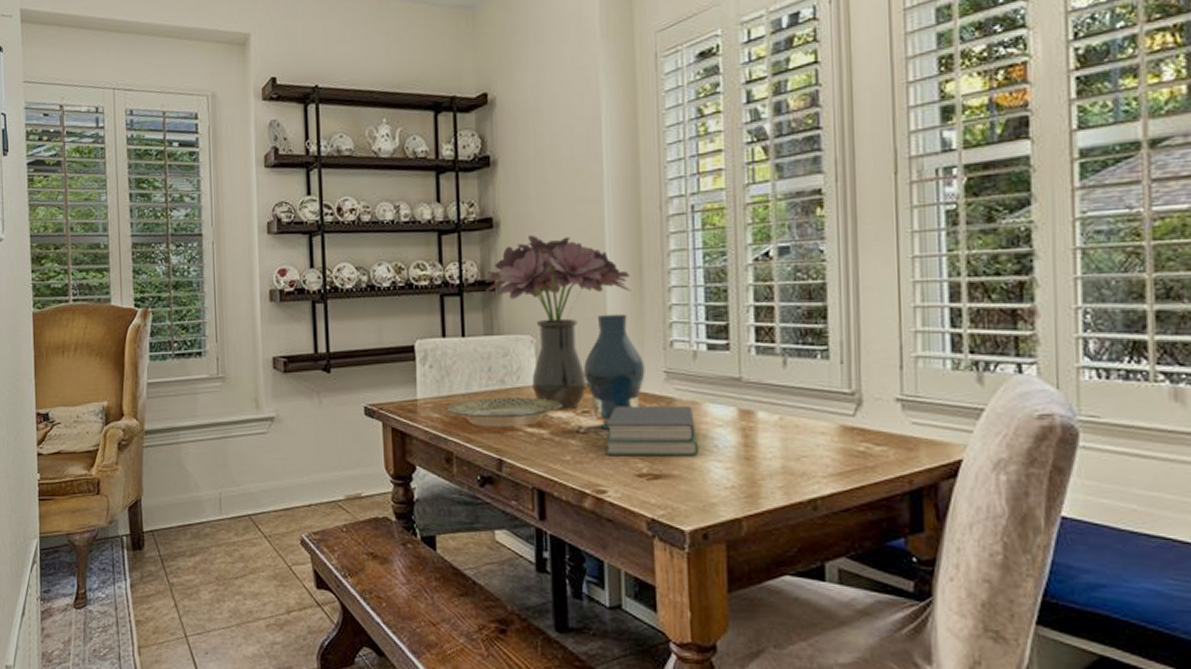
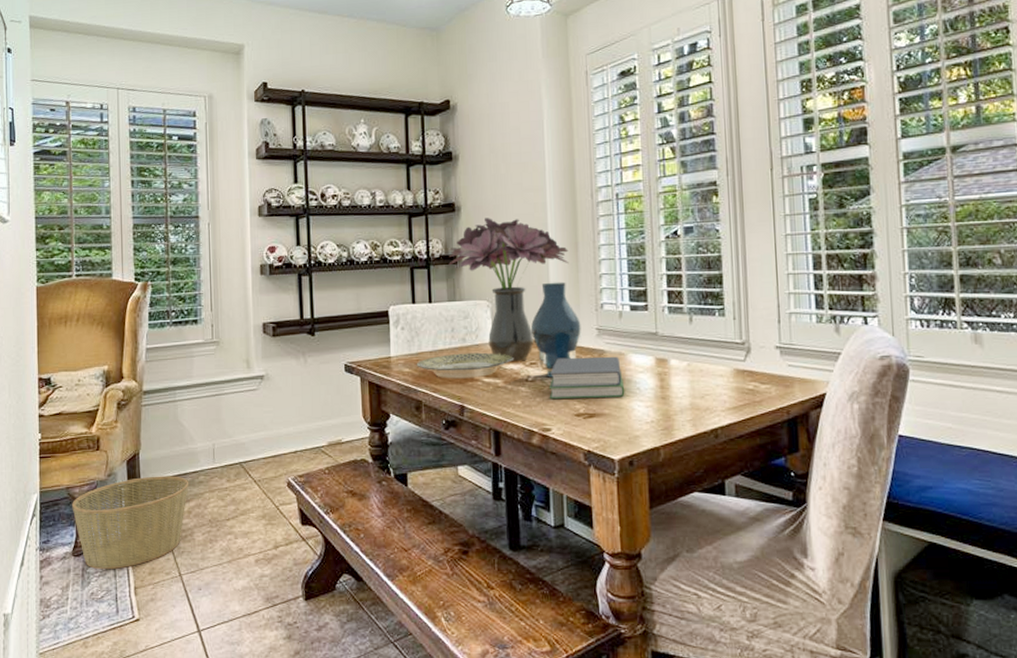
basket: none [72,525,194,626] -> present [72,476,189,570]

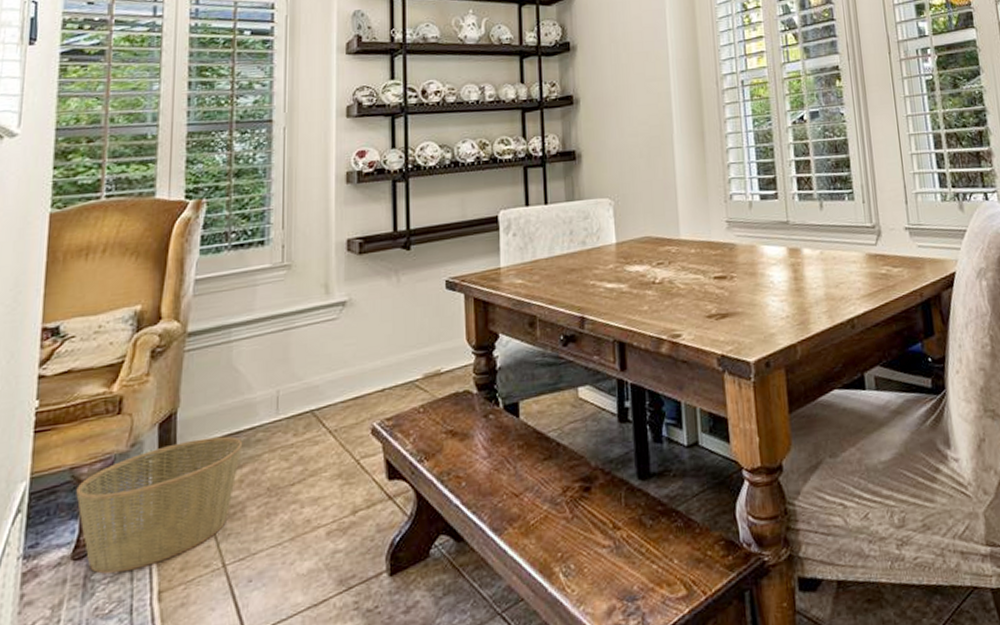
decorative plate: present [416,352,515,379] -> none [530,254,640,288]
flower arrangement: present [448,218,569,362] -> none [566,110,696,263]
vase: present [531,282,581,378] -> none [657,173,711,278]
book: present [548,356,625,399] -> none [677,249,758,301]

